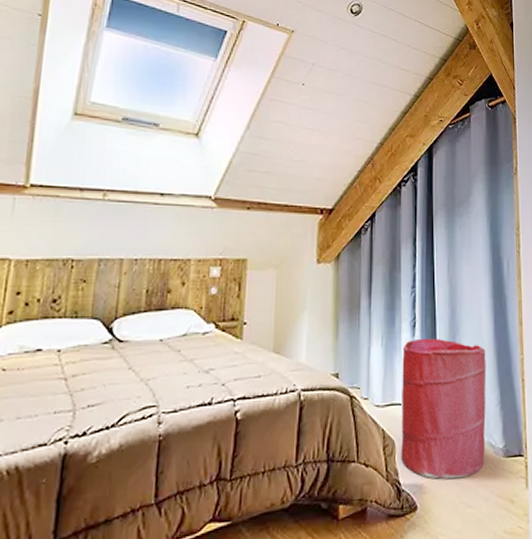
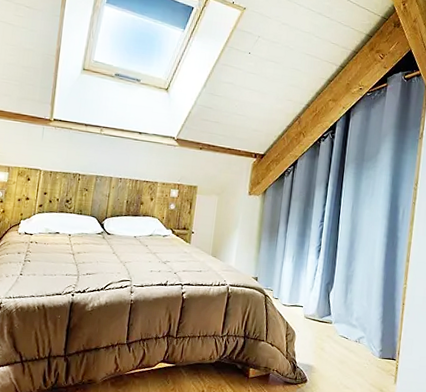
laundry hamper: present [401,338,486,479] -> none [298,261,375,367]

